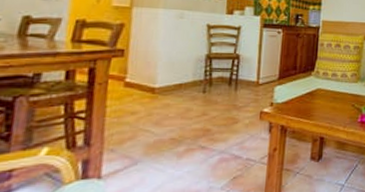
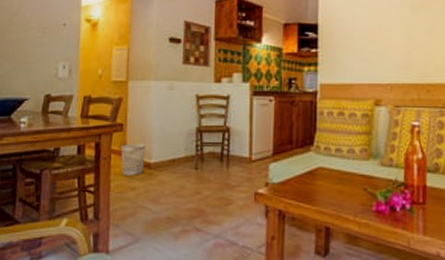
wastebasket: none [120,69,151,100] -> present [121,144,146,175]

